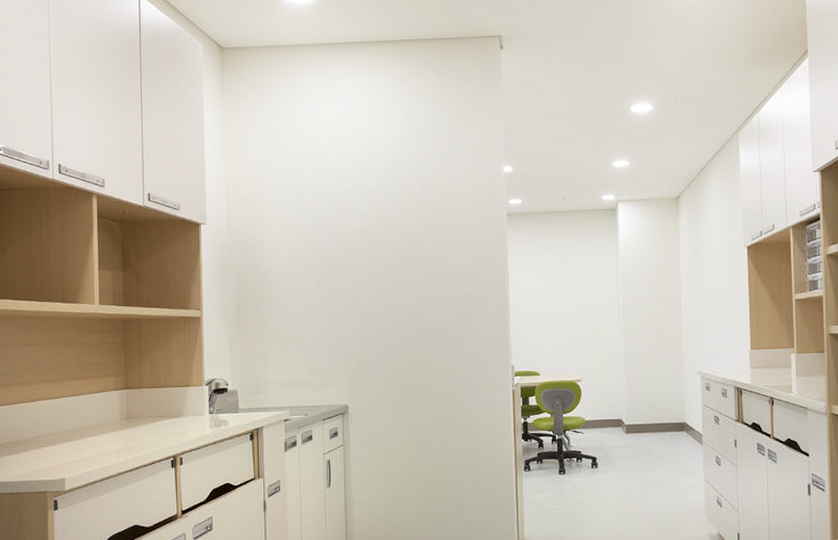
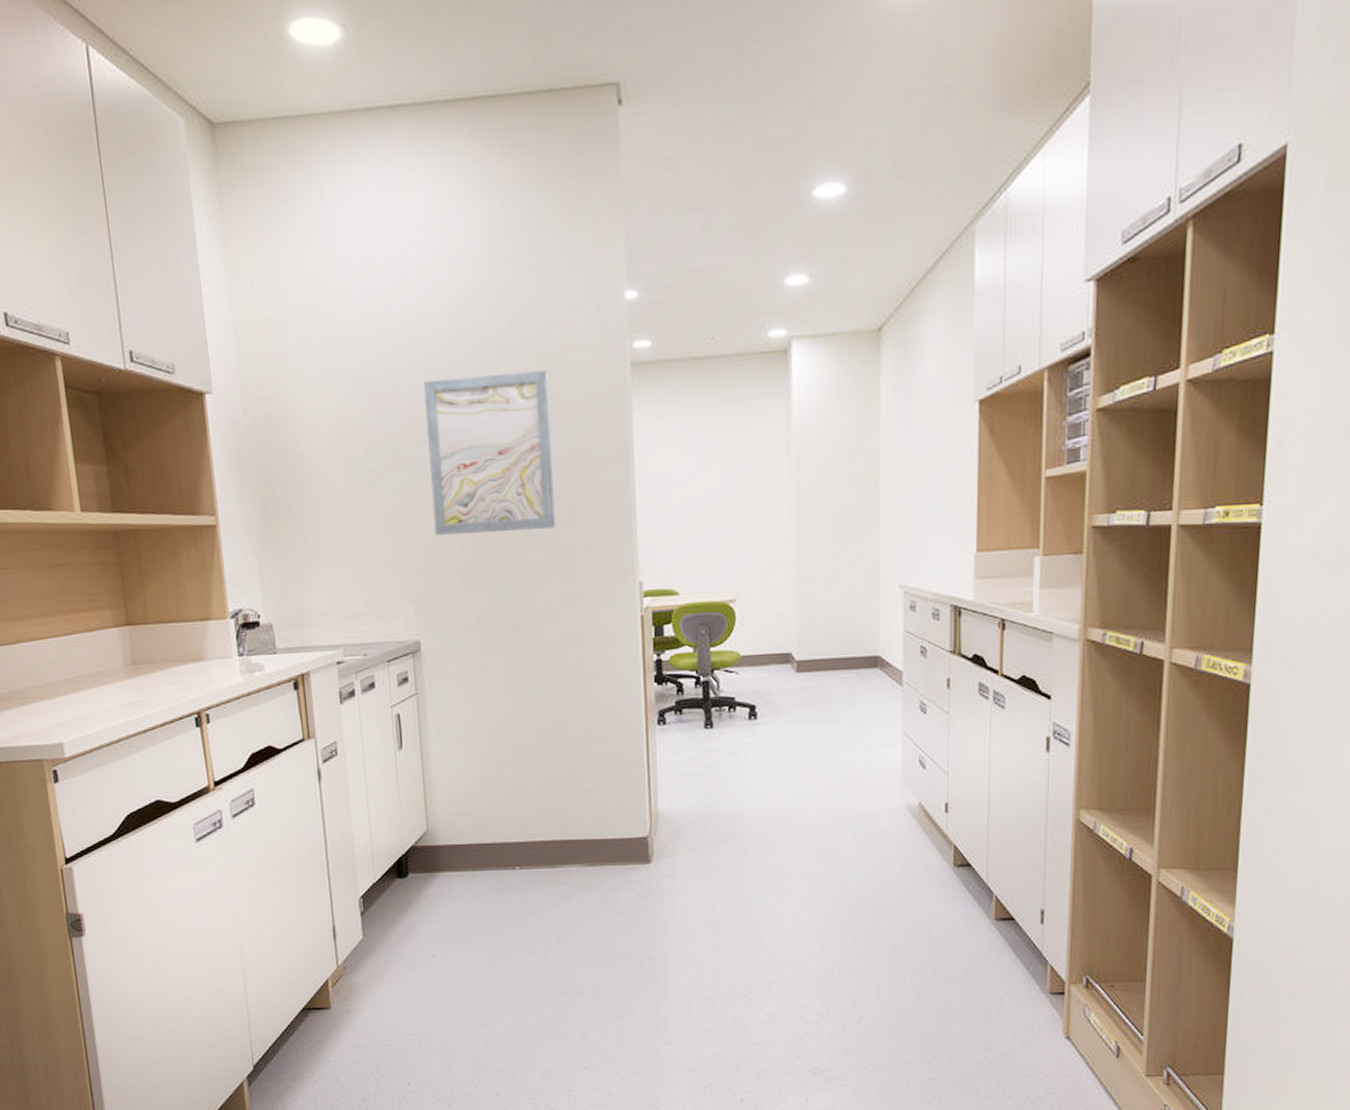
wall art: none [360,216,452,329] -> present [424,370,556,536]

